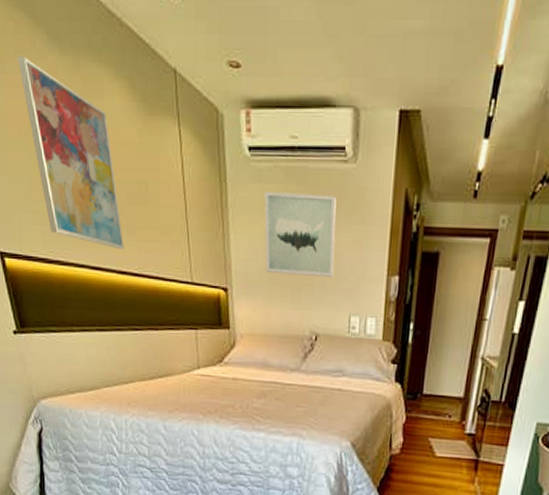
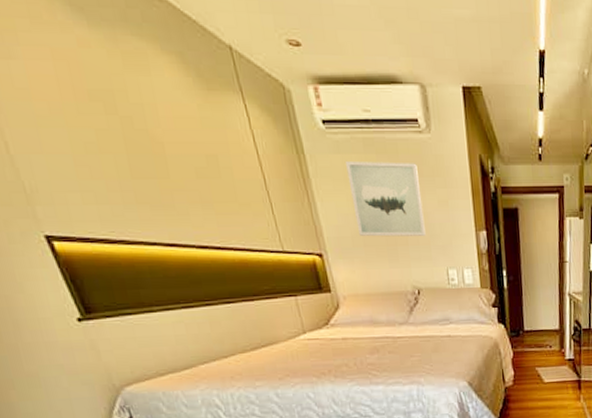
wall art: present [17,56,124,250] -> none [34,28,201,225]

